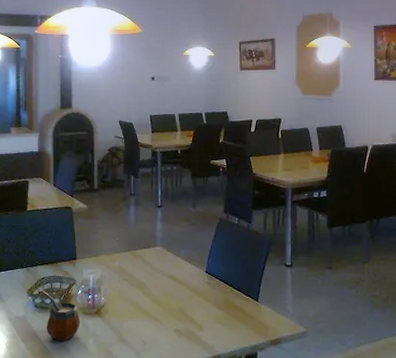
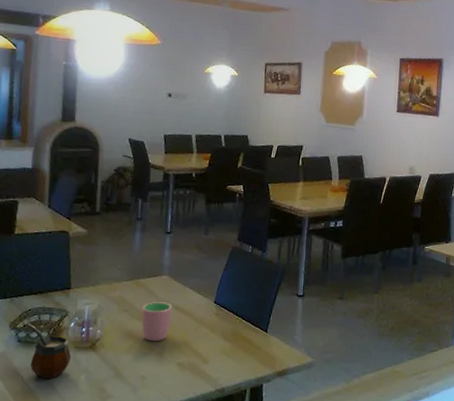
cup: none [140,271,167,309] -> present [141,302,172,342]

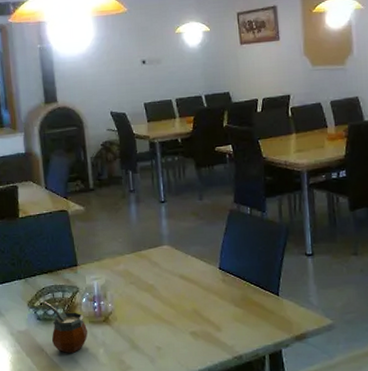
cup: present [141,302,172,342] -> none [148,272,178,312]

